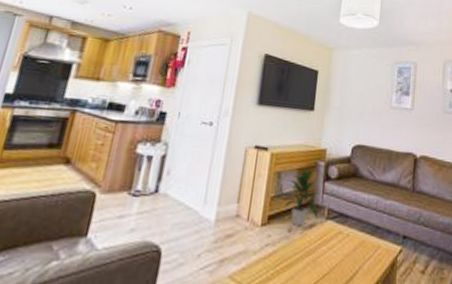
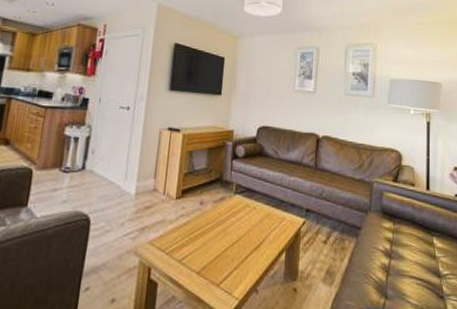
indoor plant: present [281,168,319,227] -> none [193,147,228,200]

